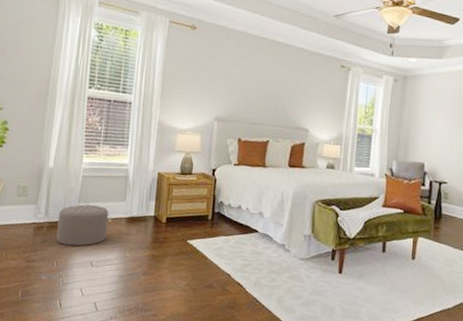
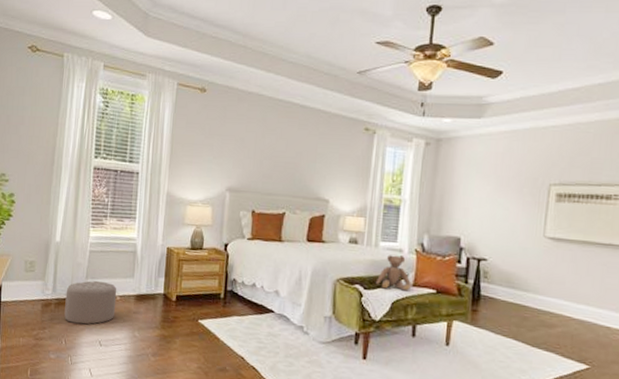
teddy bear: none [350,178,383,211] -> present [375,254,412,291]

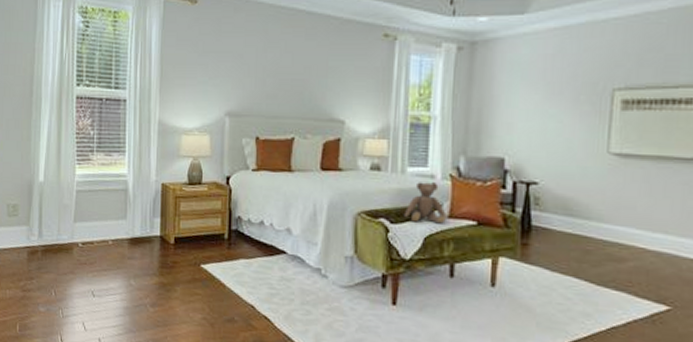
ottoman: present [64,280,117,325] -> none [52,223,109,274]

